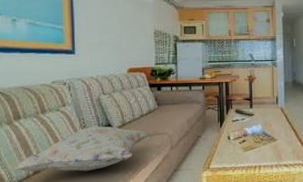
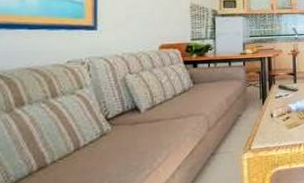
decorative pillow: present [13,126,151,172] -> none [10,109,185,168]

